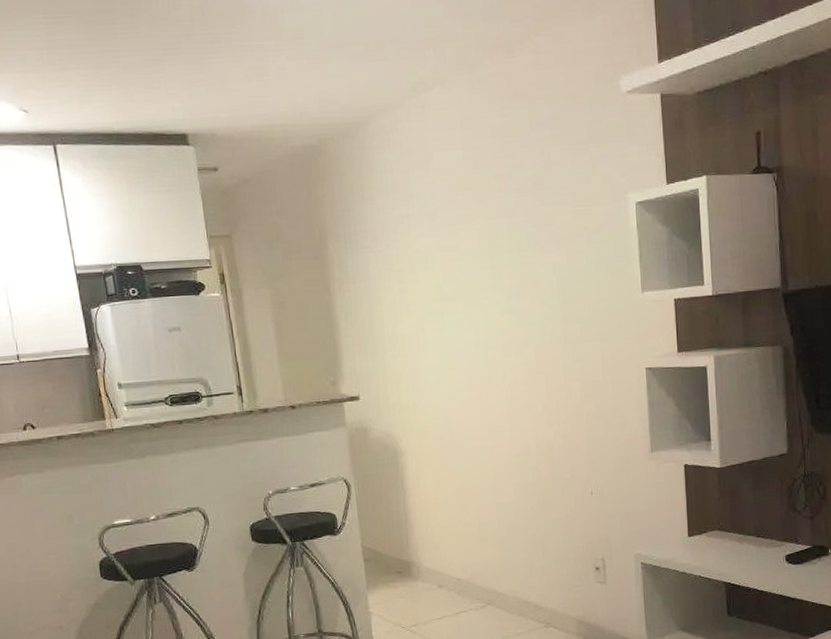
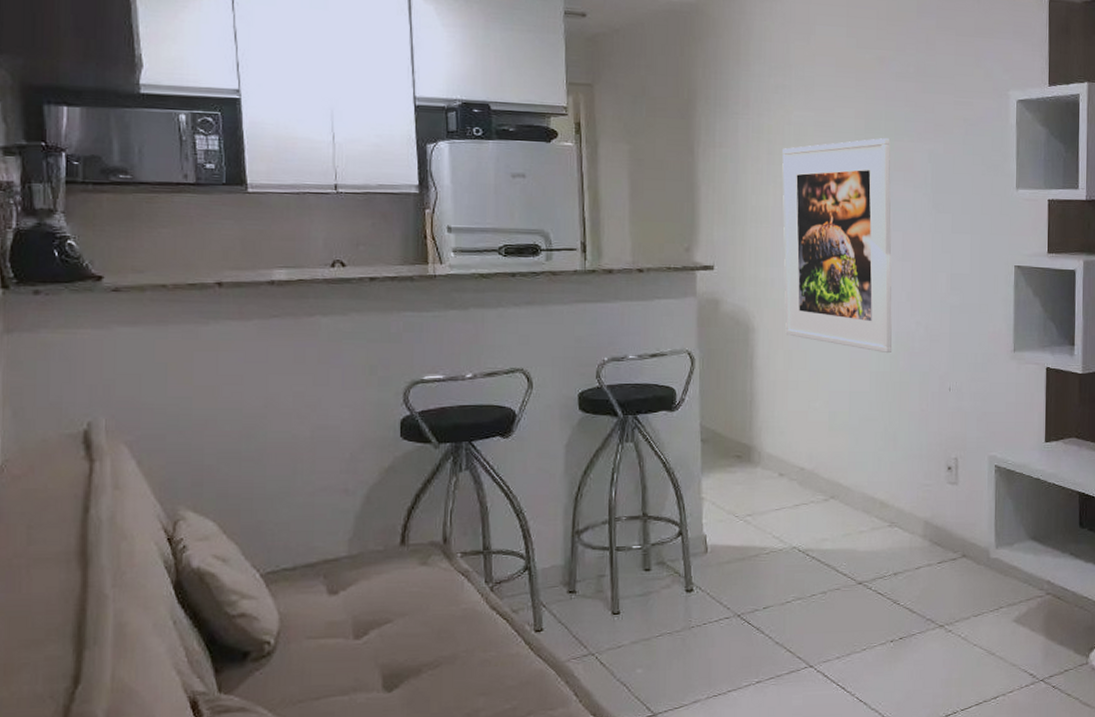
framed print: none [412,256,534,465] -> present [782,138,893,354]

